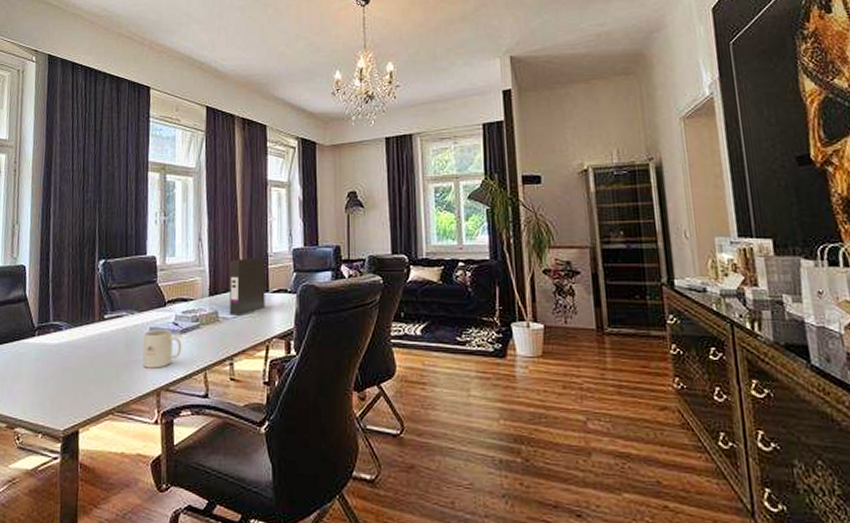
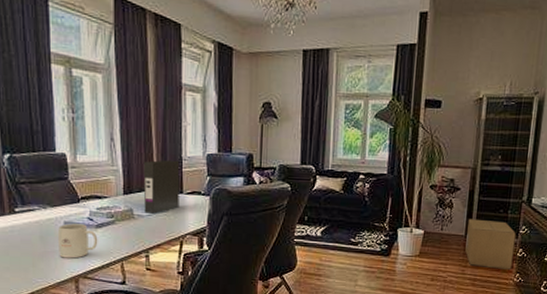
box: none [597,308,667,372] -> present [465,218,516,269]

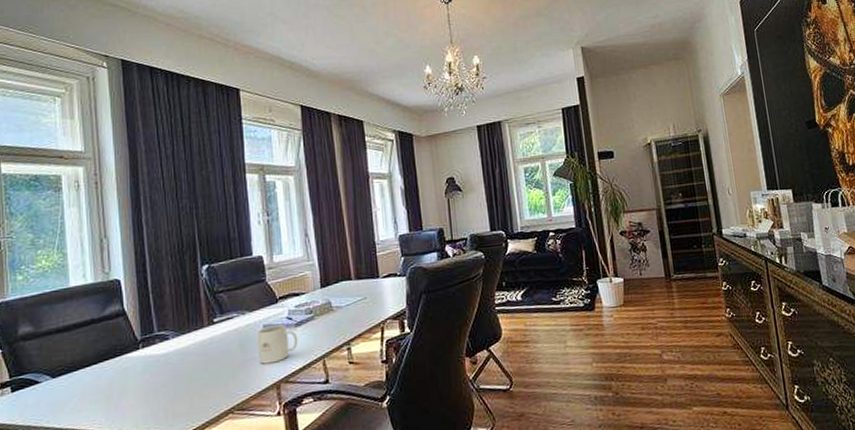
binder: present [143,160,180,214] -> none [338,245,377,304]
box: present [465,218,516,269] -> none [665,257,721,308]

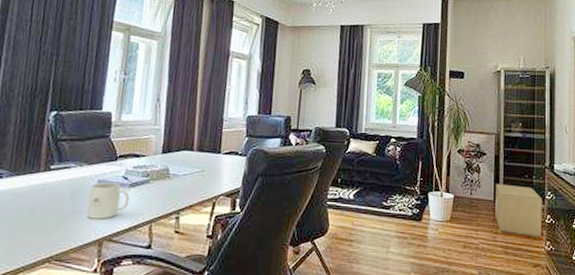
box: none [665,257,721,308] -> present [495,183,542,237]

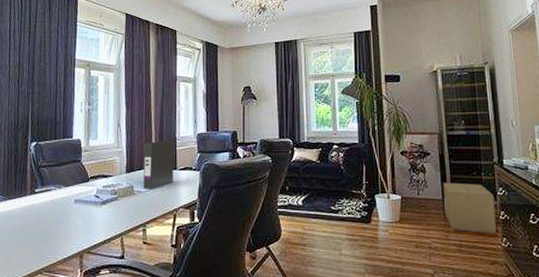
mug: present [87,182,130,220] -> none [67,201,102,234]
binder: none [180,120,221,174] -> present [143,140,174,189]

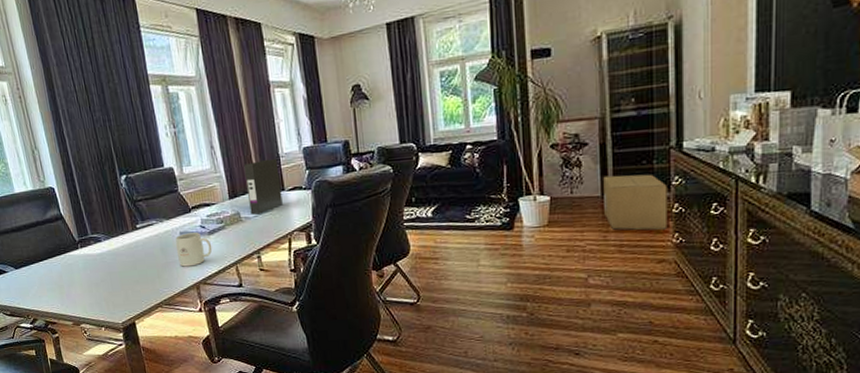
mug: none [67,201,102,234] -> present [175,232,212,267]

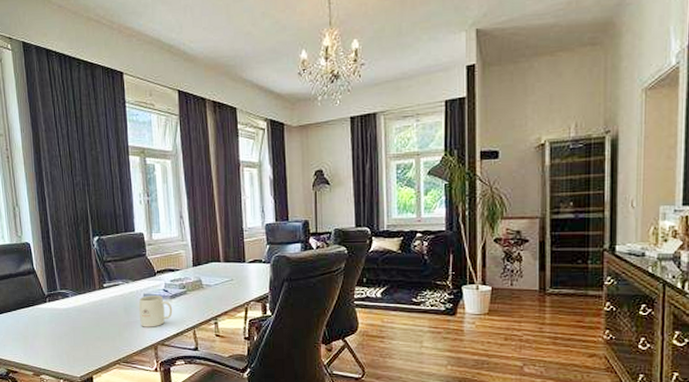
binder: present [243,158,283,215] -> none [209,232,243,283]
box: present [603,174,668,231] -> none [541,271,600,326]

